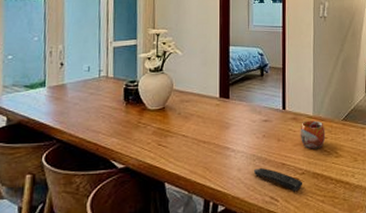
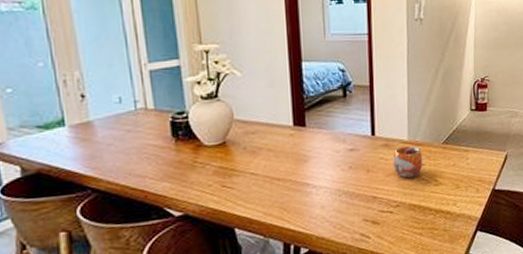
remote control: present [253,168,303,192] -> none [339,203,398,227]

